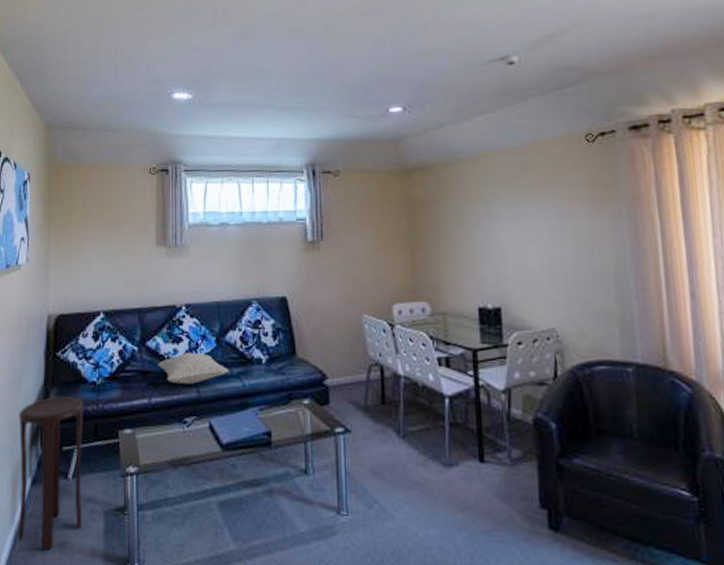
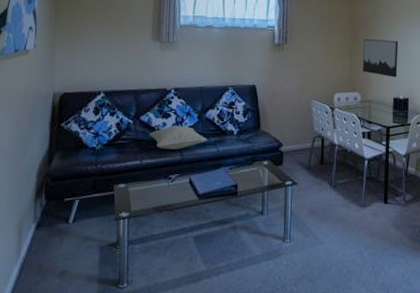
stool: present [18,397,84,550] -> none [23,159,84,278]
wall art: none [428,227,481,279] -> present [363,39,399,78]

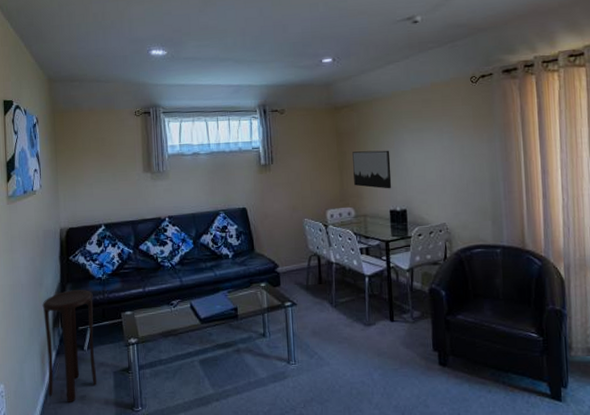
stool: none [23,159,84,278] -> present [42,290,97,402]
cushion: present [148,125,208,150] -> none [148,252,204,276]

